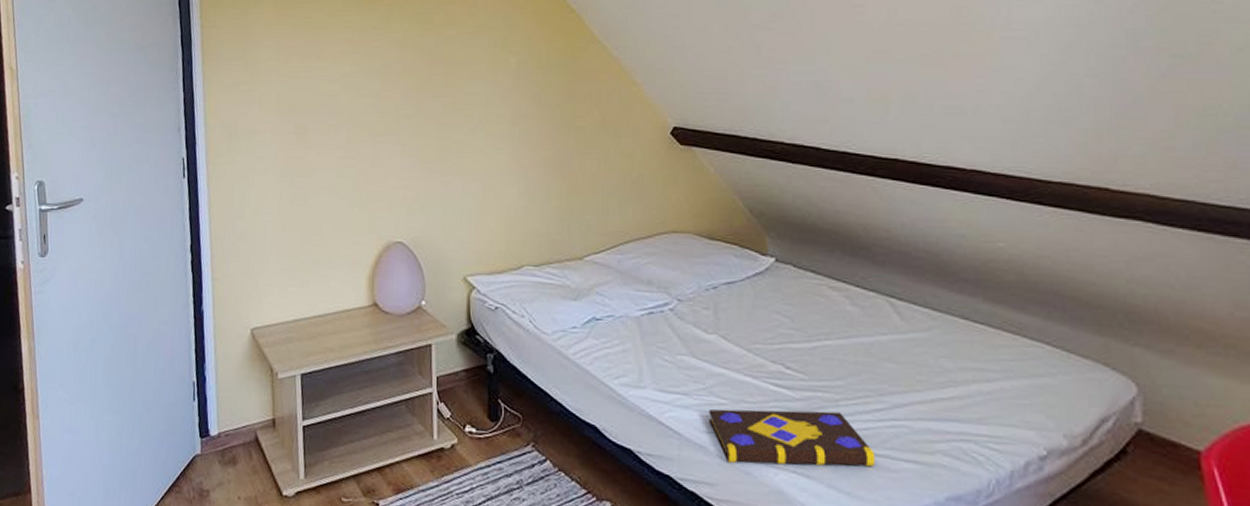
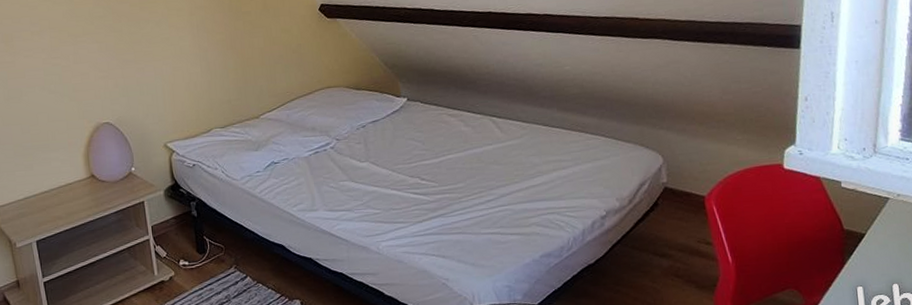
book: present [709,409,876,467] -> none [367,206,490,257]

